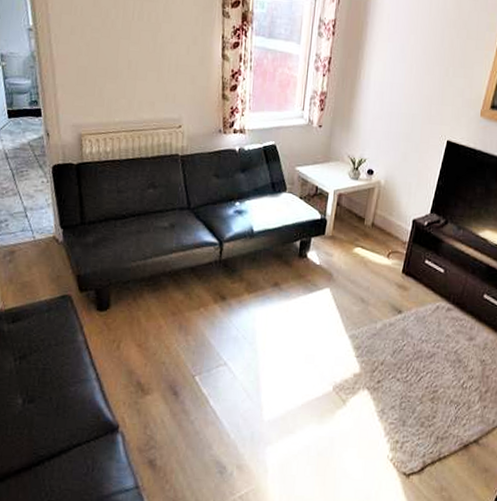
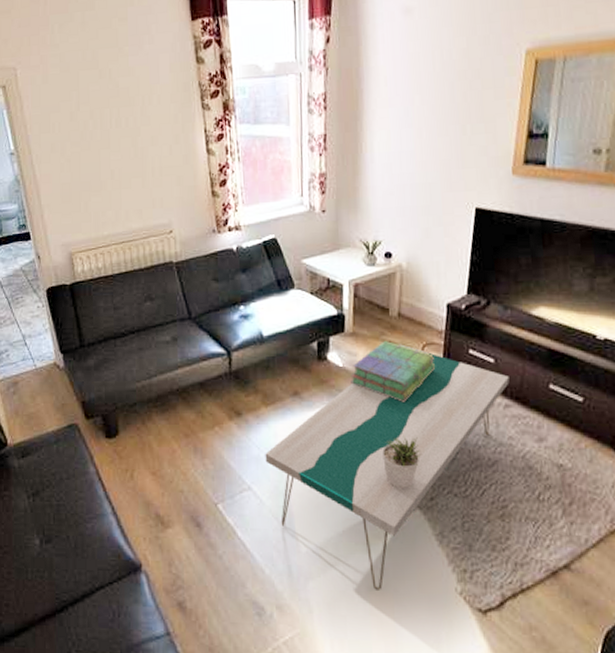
coffee table: none [242,250,454,455] -> present [265,344,509,590]
stack of books: none [324,246,397,299] -> present [350,341,436,402]
potted plant: none [342,328,376,373] -> present [381,436,422,489]

